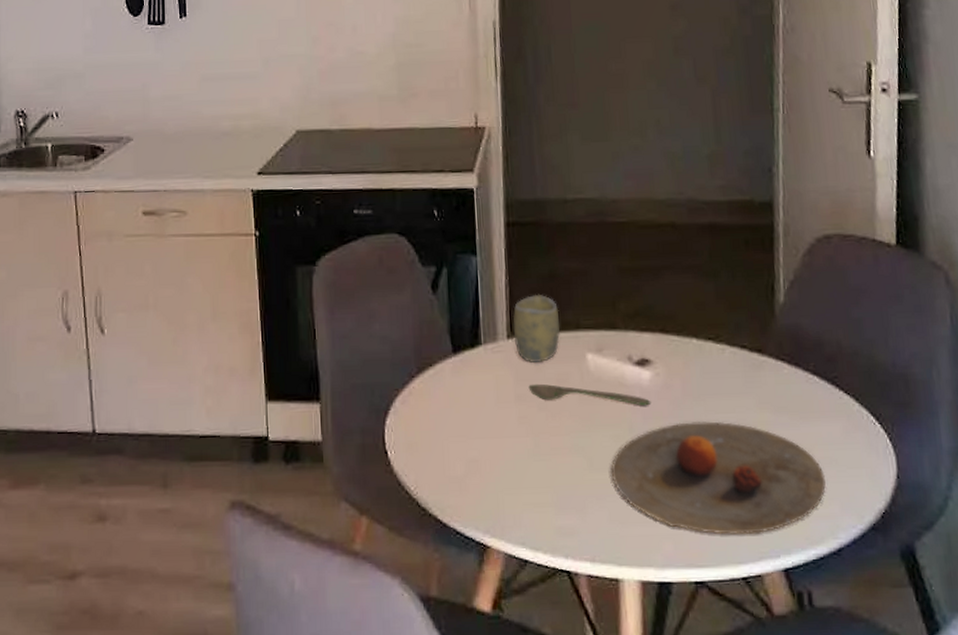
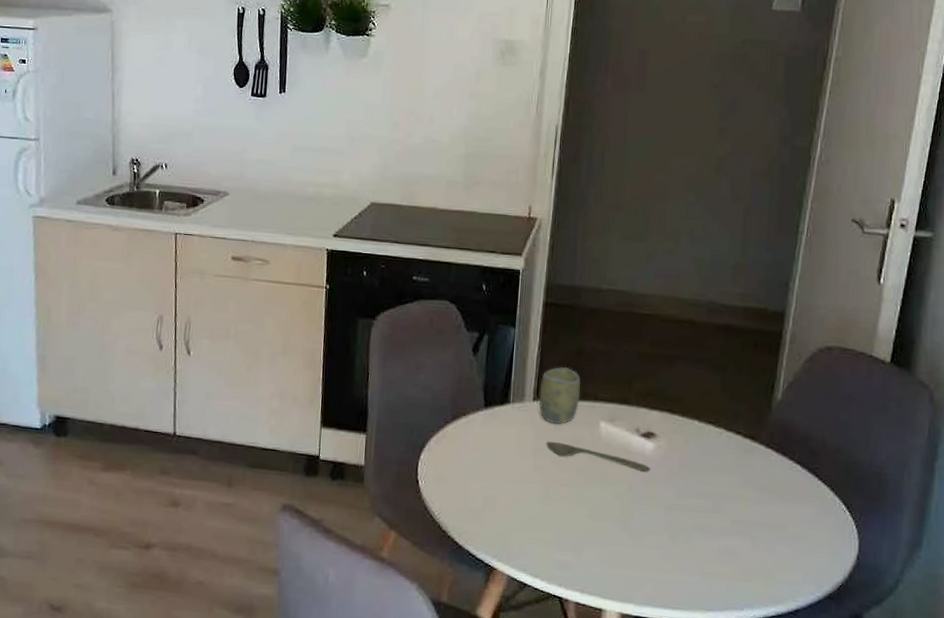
plate: present [610,421,826,535] -> none [608,489,794,589]

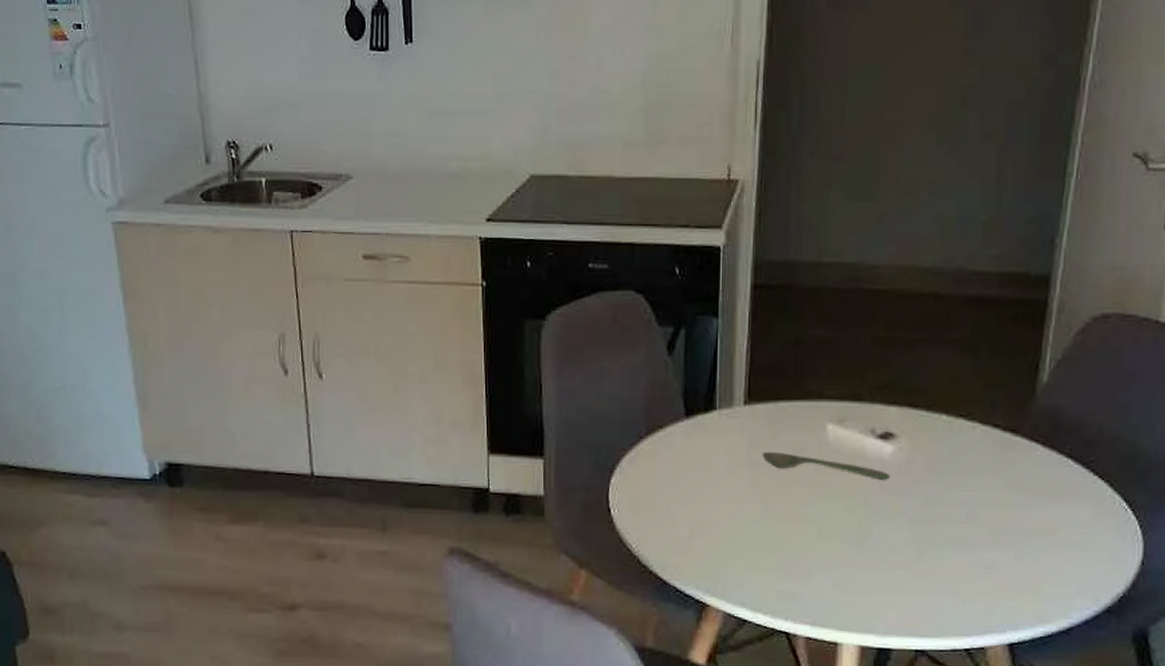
cup: present [539,366,581,424] -> none [751,360,802,430]

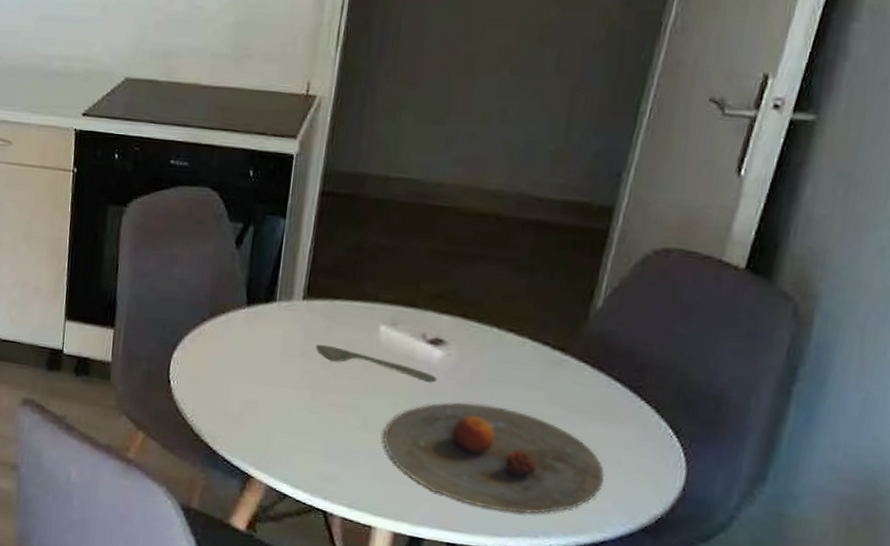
plate: none [841,498,1065,609] -> present [383,402,604,514]

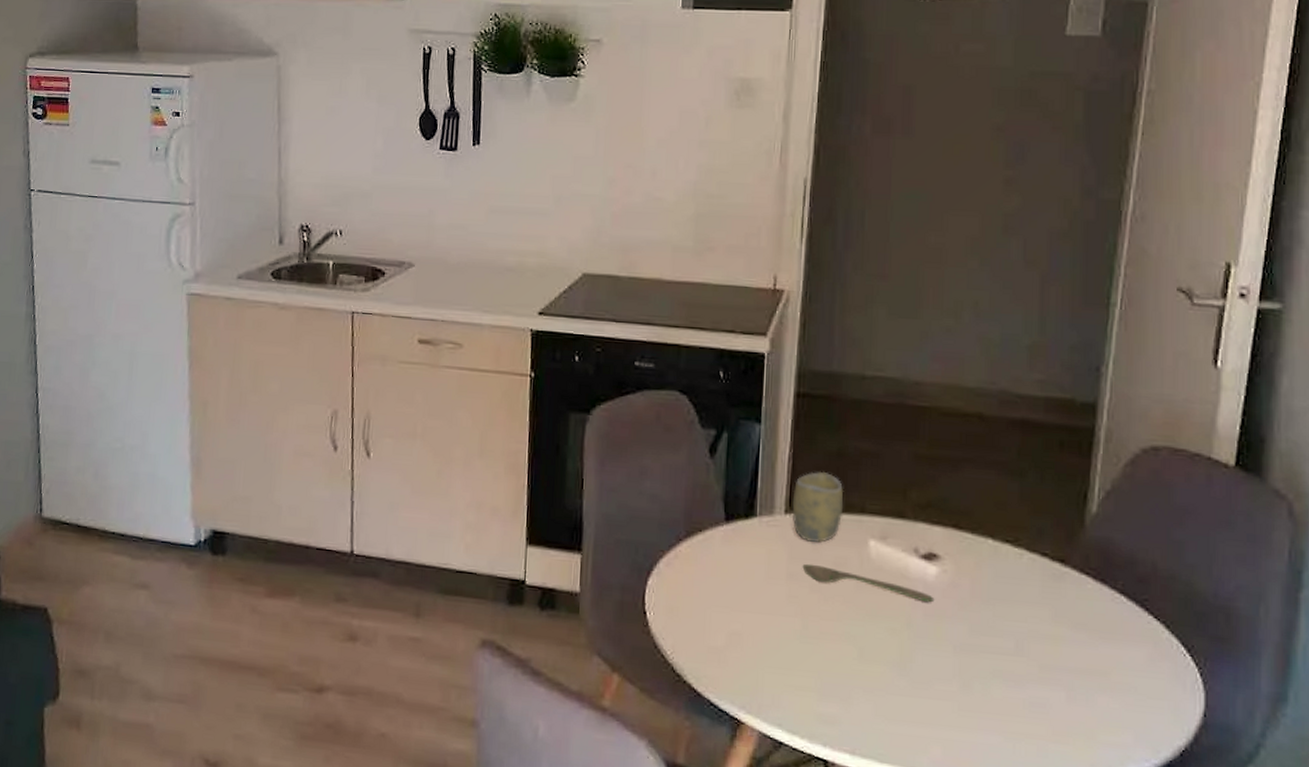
cup: none [309,263,360,326] -> present [792,471,844,542]
plate: present [383,402,604,514] -> none [882,624,1120,752]

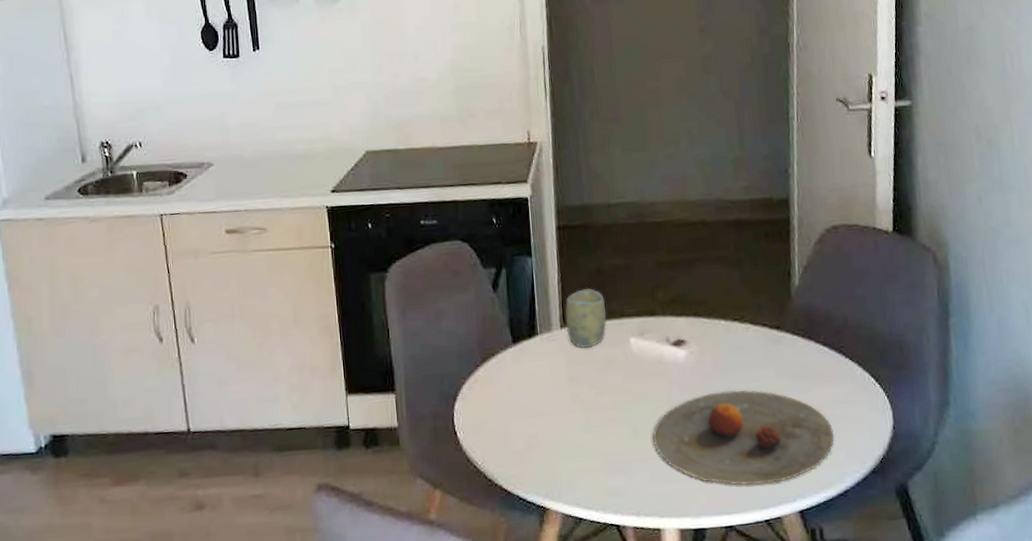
spoon: present [802,563,935,603] -> none [580,366,686,381]
plate: none [882,624,1120,752] -> present [652,389,834,486]

